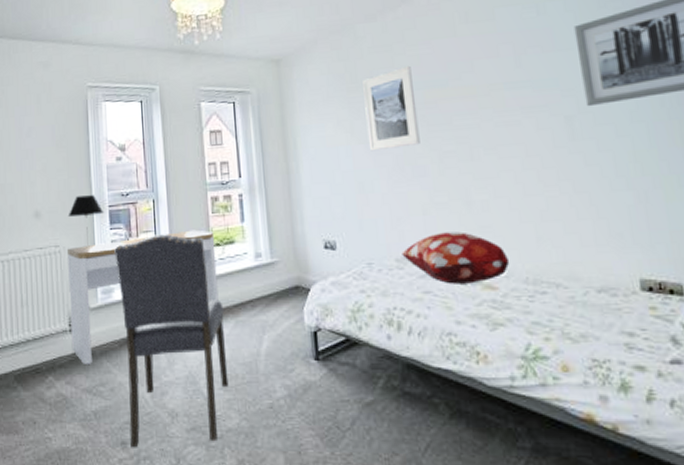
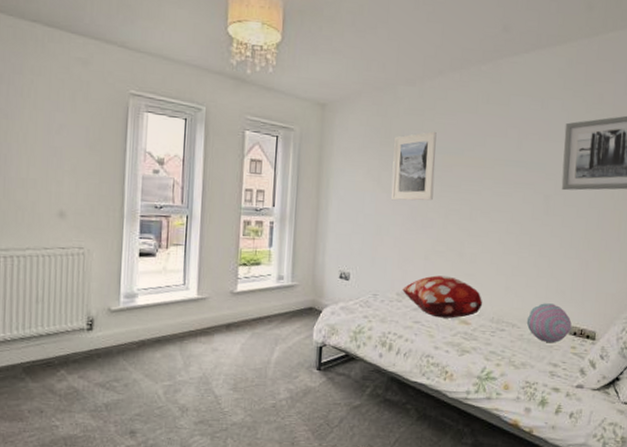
table lamp: present [68,195,104,250] -> none [95,202,135,255]
desk: present [68,230,219,364] -> none [87,248,242,361]
chair: present [114,234,229,448] -> none [139,248,243,437]
cushion: none [575,252,644,304] -> present [526,303,572,342]

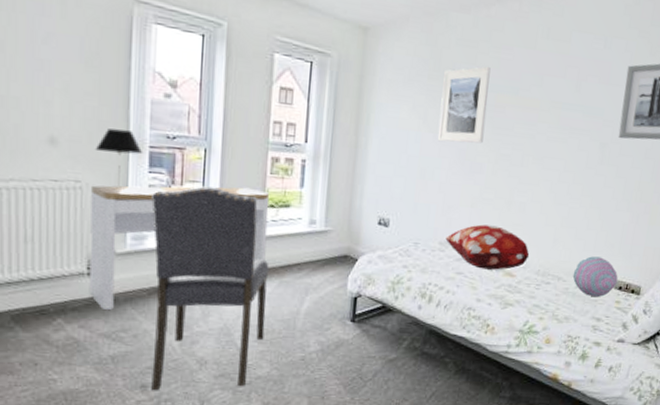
desk: none [87,248,242,361] -> present [89,185,270,310]
table lamp: none [95,202,135,255] -> present [95,128,143,191]
chair: none [139,248,243,437] -> present [151,186,269,391]

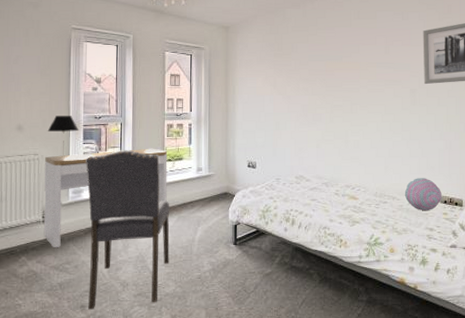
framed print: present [437,66,491,144] -> none [285,43,320,101]
decorative pillow: present [445,224,530,270] -> none [300,160,367,195]

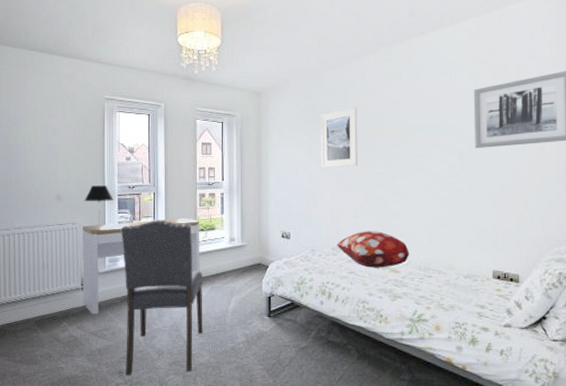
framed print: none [285,43,320,101] -> present [321,106,358,169]
decorative pillow: none [300,160,367,195] -> present [336,231,410,268]
cushion: present [404,178,442,210] -> none [452,251,495,286]

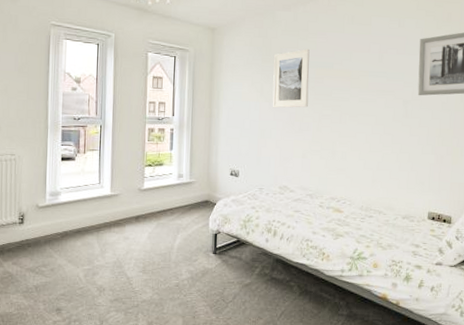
desk: present [83,218,200,314] -> none [20,152,148,250]
table lamp: present [84,186,114,228] -> none [24,115,58,160]
chair: present [121,219,203,376] -> none [63,153,149,313]
decorative pillow: present [336,231,410,268] -> none [284,171,353,208]

